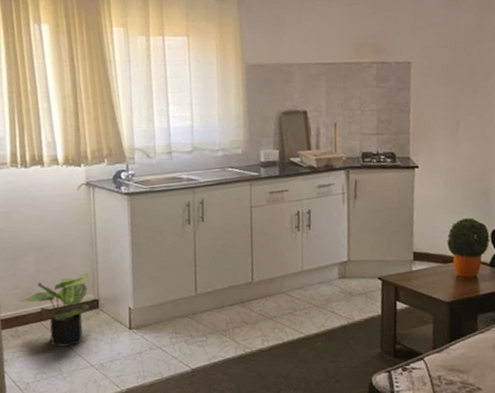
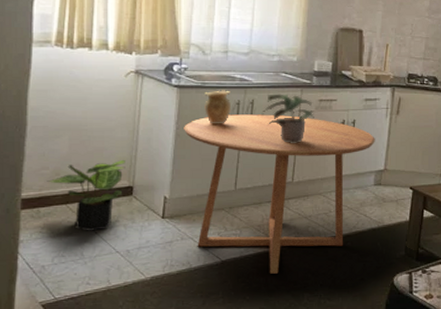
dining table: none [138,212,335,380] -> present [184,114,375,274]
vase: none [154,192,183,230] -> present [204,90,232,124]
potted plant: none [213,189,267,242] -> present [261,94,314,143]

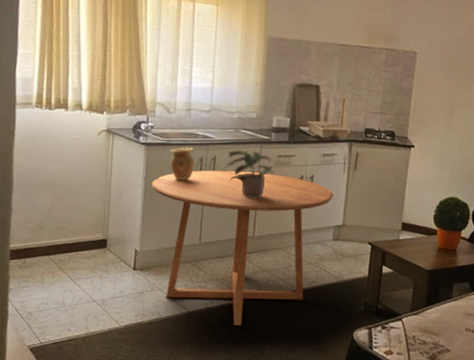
potted plant: present [47,160,125,231] -> none [31,215,100,281]

